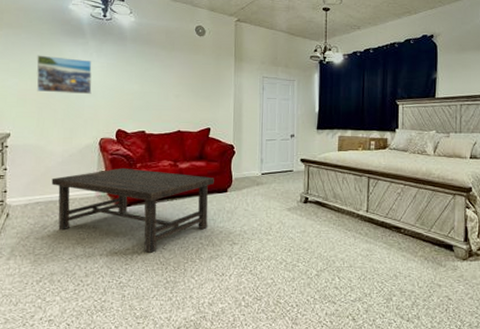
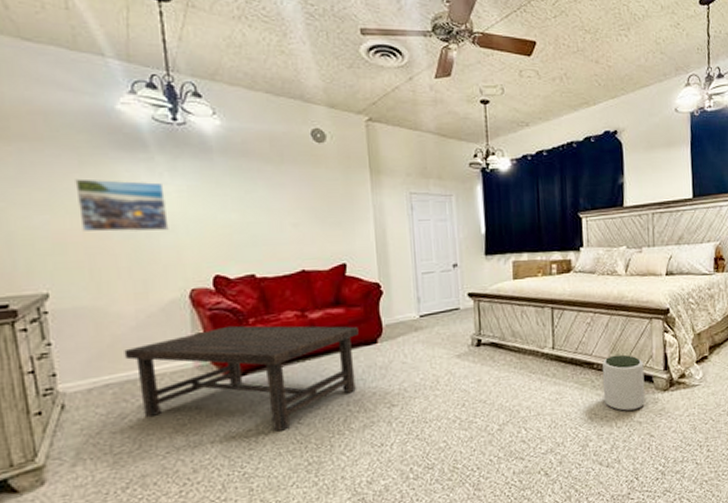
plant pot: none [408,223,446,273] -> present [602,354,646,411]

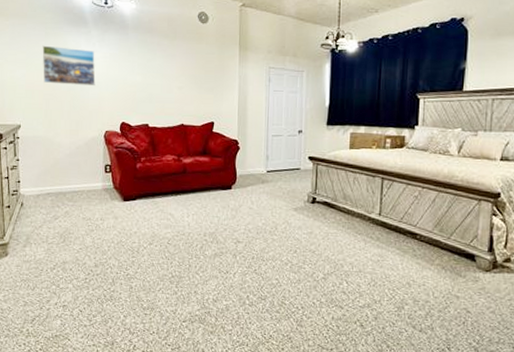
coffee table: present [124,325,359,432] -> none [60,161,218,247]
plant pot: present [602,354,646,411] -> none [423,229,467,284]

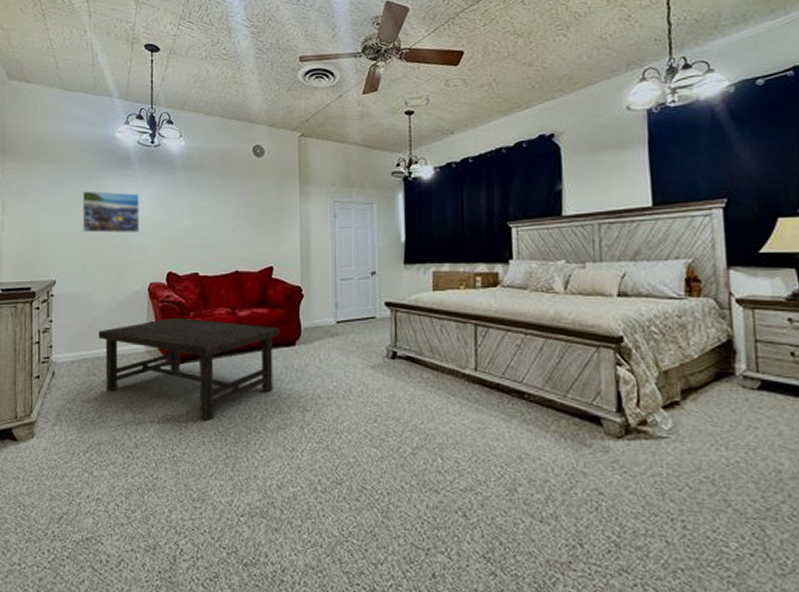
coffee table: none [60,161,218,247] -> present [98,317,279,421]

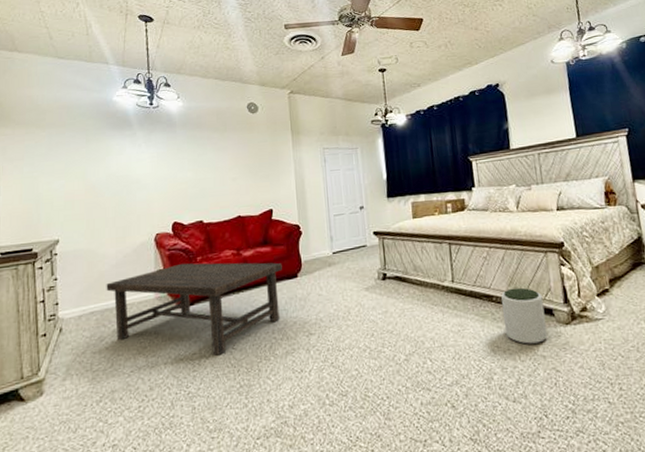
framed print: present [82,191,140,233] -> none [83,152,143,191]
plant pot: none [535,386,592,456] -> present [501,287,548,344]

